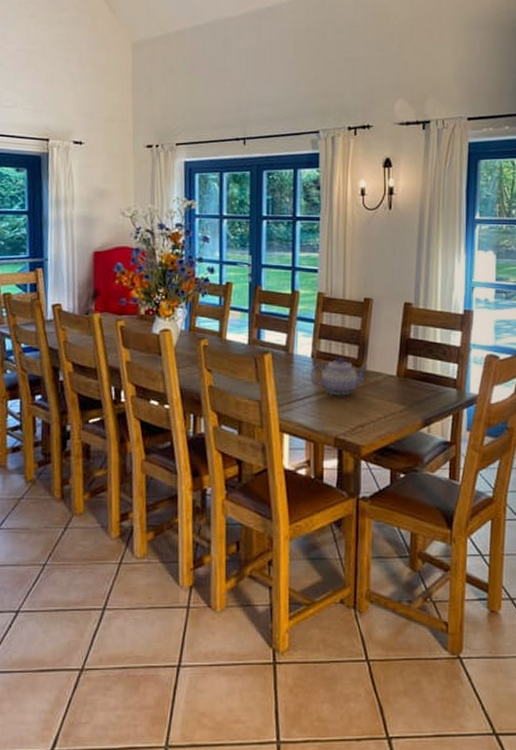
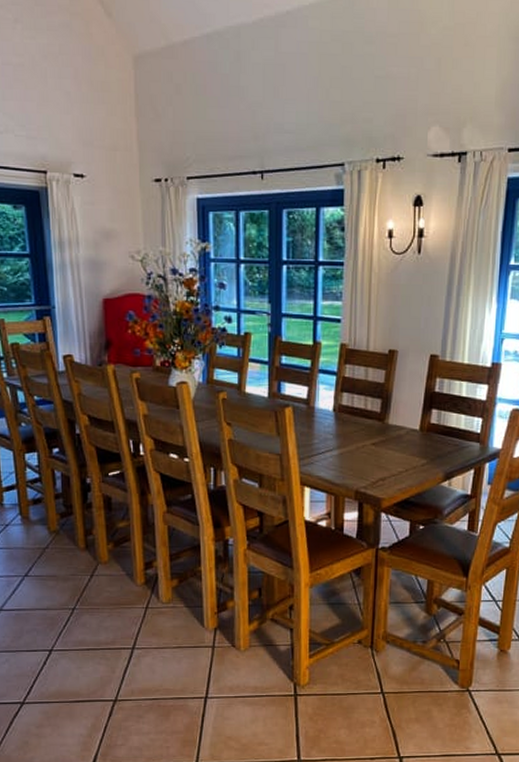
teapot: present [310,357,368,396] -> none [331,410,391,450]

